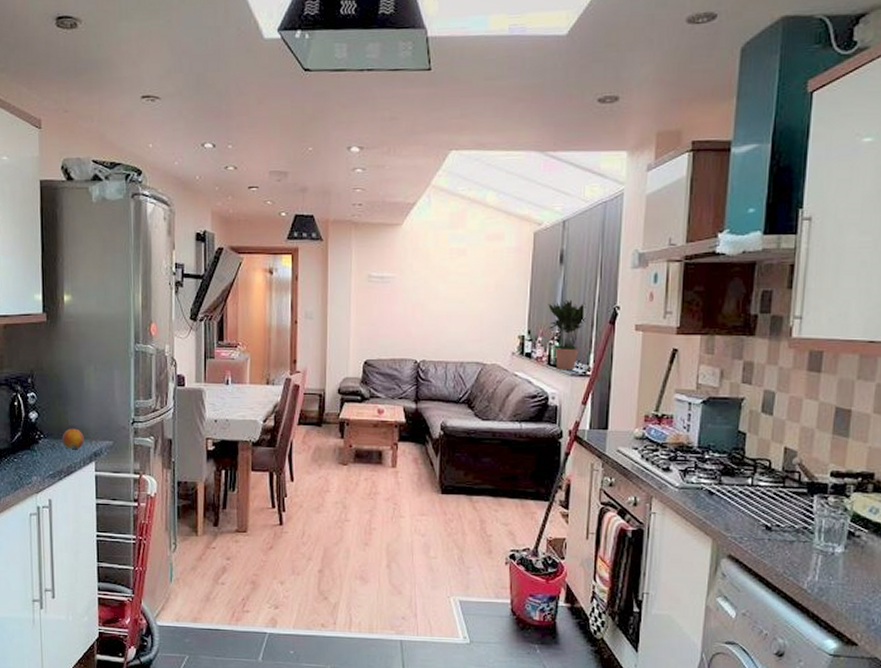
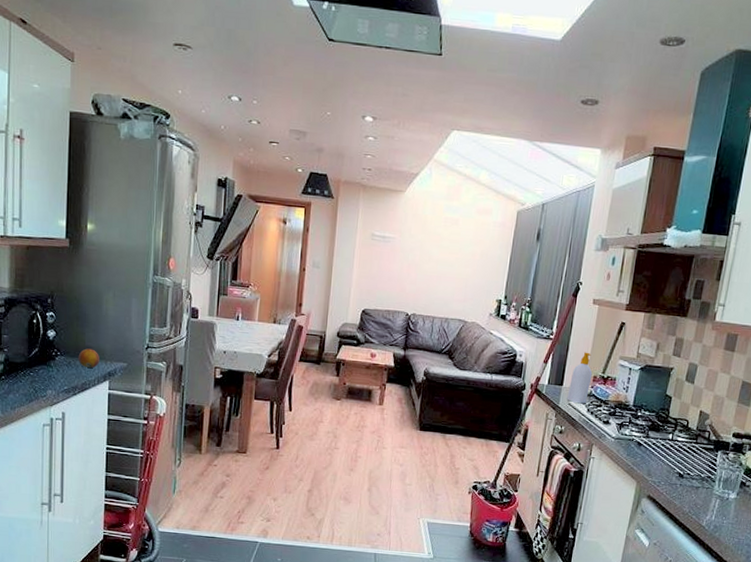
potted plant: present [548,299,586,370] -> none [522,272,555,333]
soap bottle: none [614,388,643,449] -> present [567,352,593,404]

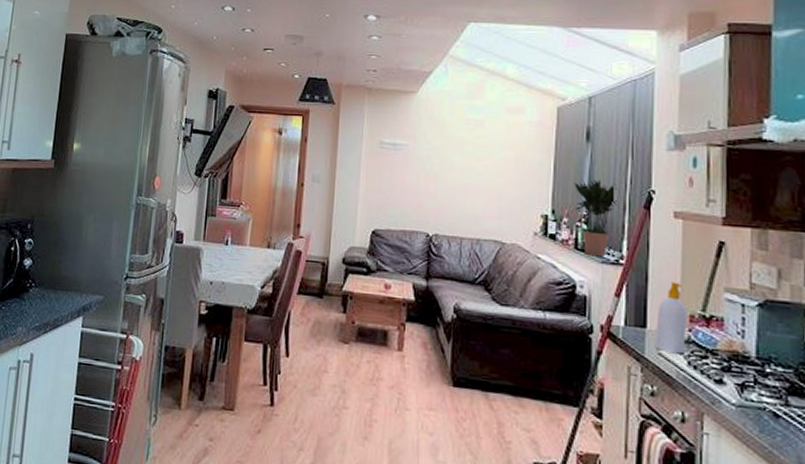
fruit: present [78,348,101,368] -> none [52,279,76,301]
potted plant: none [522,272,555,333] -> present [574,179,617,257]

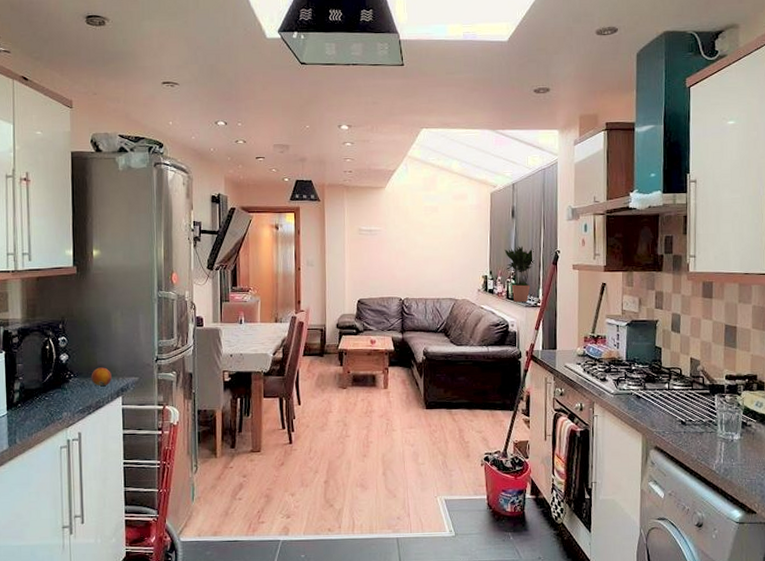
fruit: none [52,279,76,301] -> present [91,367,113,386]
soap bottle: present [655,282,688,354] -> none [562,315,583,365]

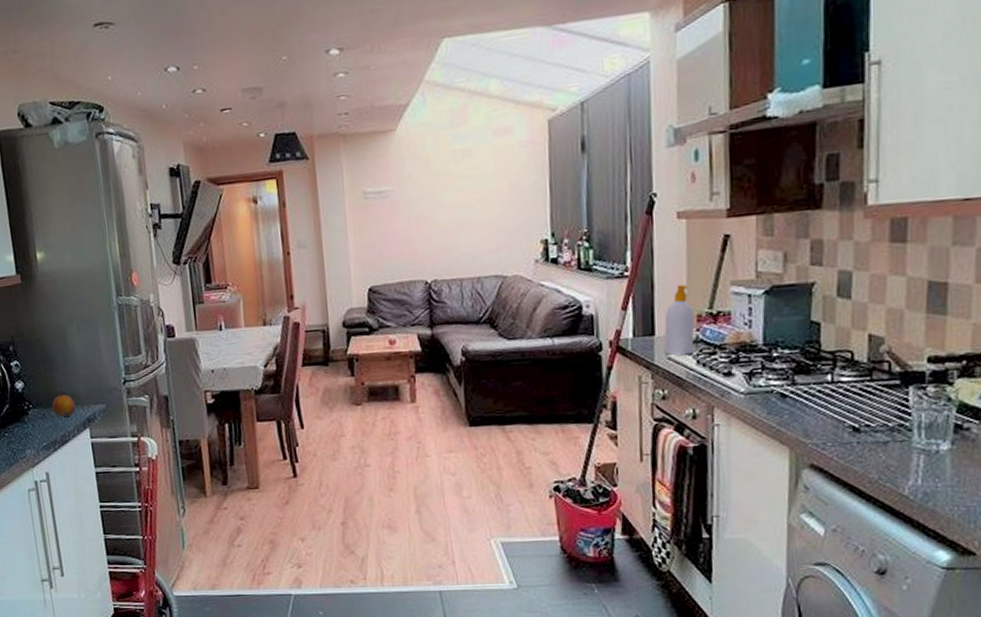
potted plant: present [504,246,534,303] -> none [572,192,618,274]
soap bottle: none [562,315,583,365] -> present [663,284,695,356]

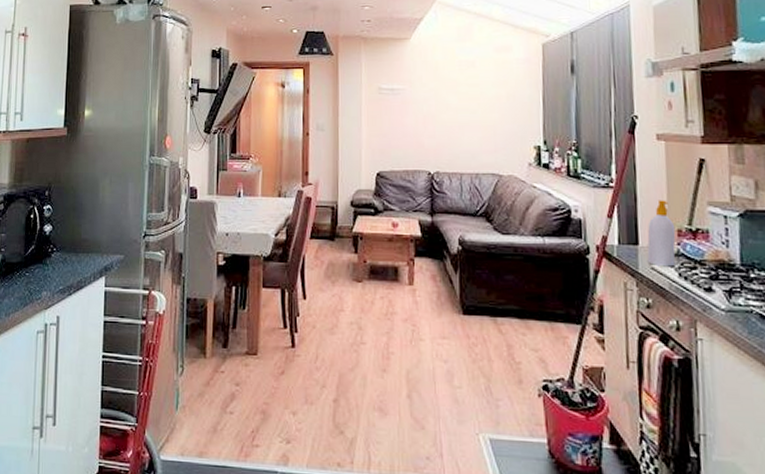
fruit: present [51,394,77,417] -> none [74,241,97,263]

